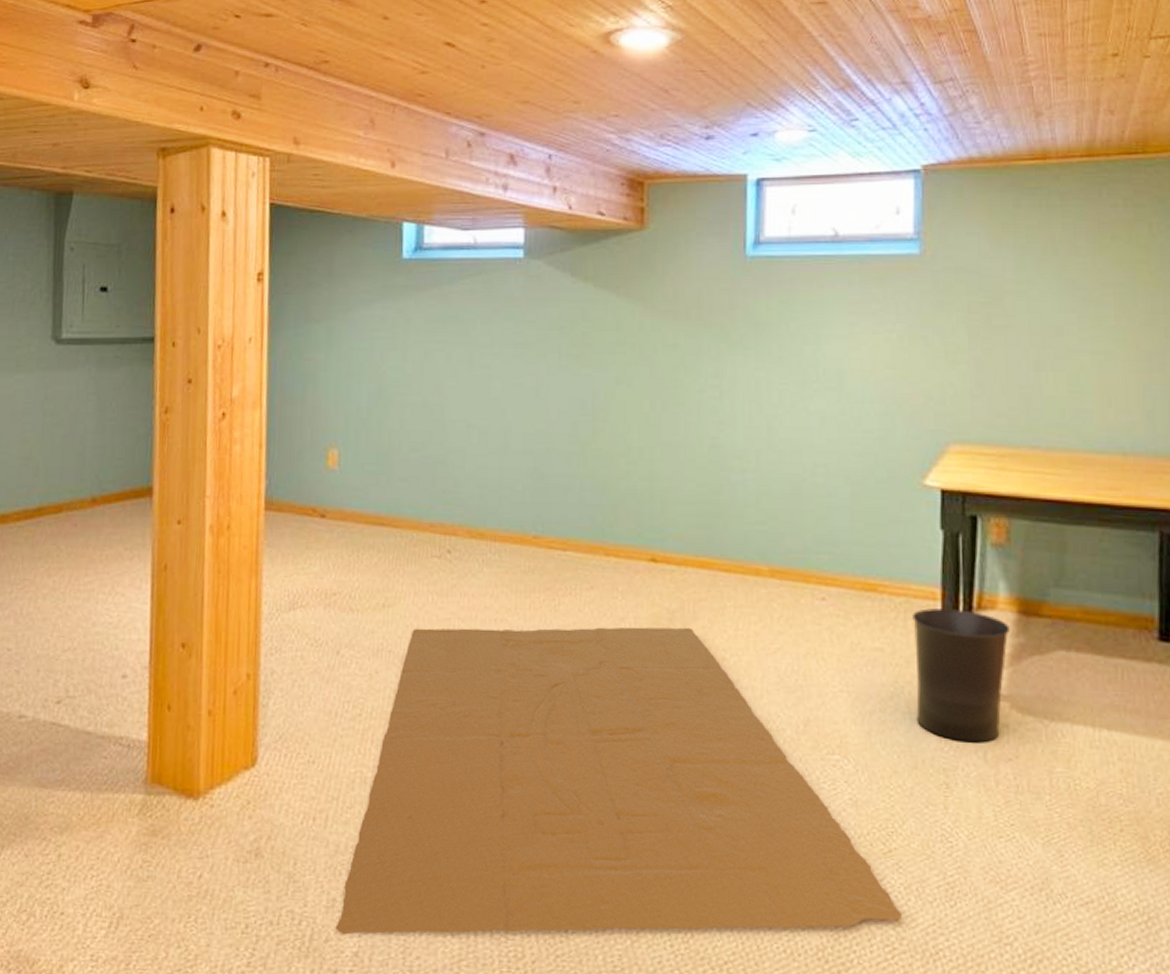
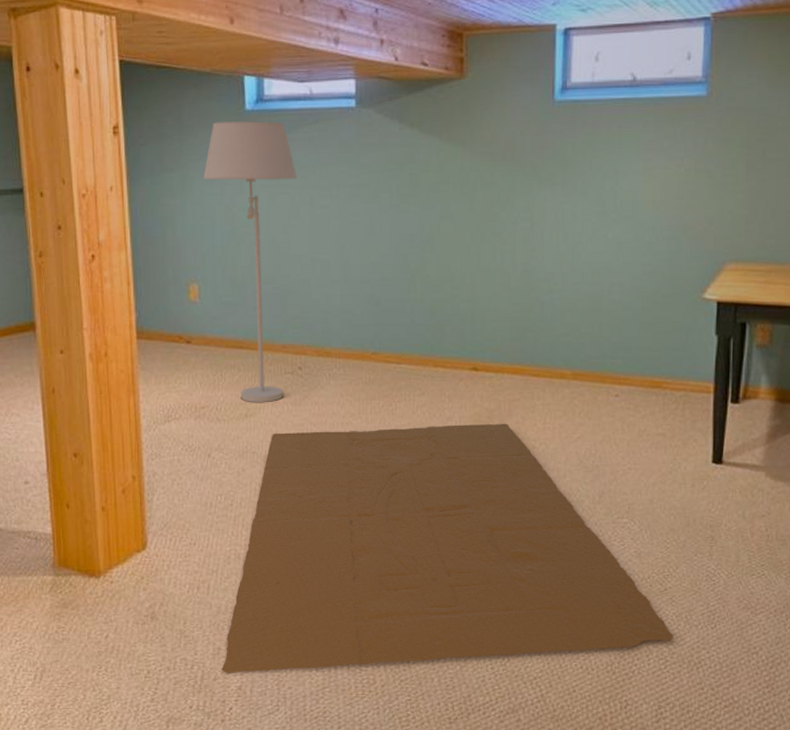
floor lamp: none [352,271,455,592] -> present [203,121,297,403]
waste bin: present [913,608,1011,744] -> none [690,400,769,506]

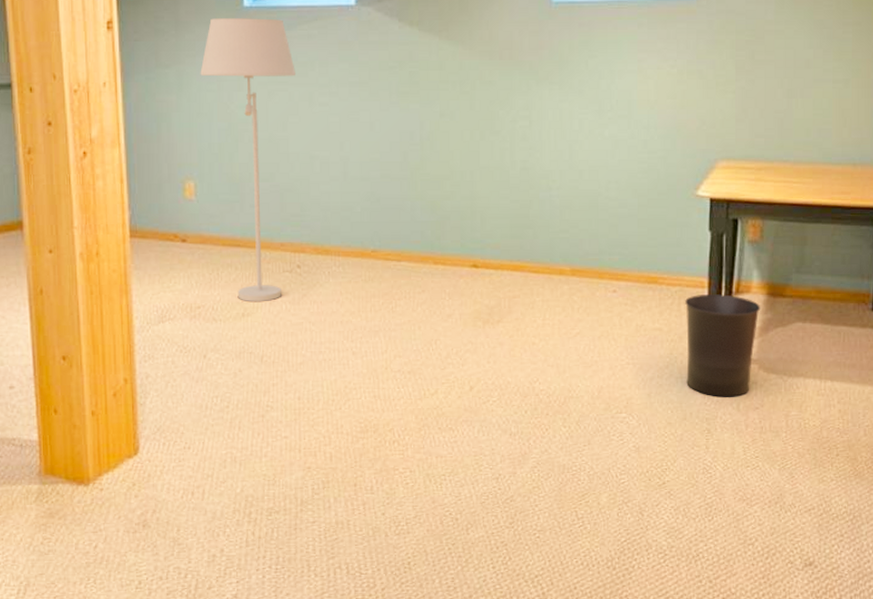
area rug: present [221,423,673,674] -> none [216,320,672,582]
waste bin: none [690,400,769,506] -> present [685,294,761,398]

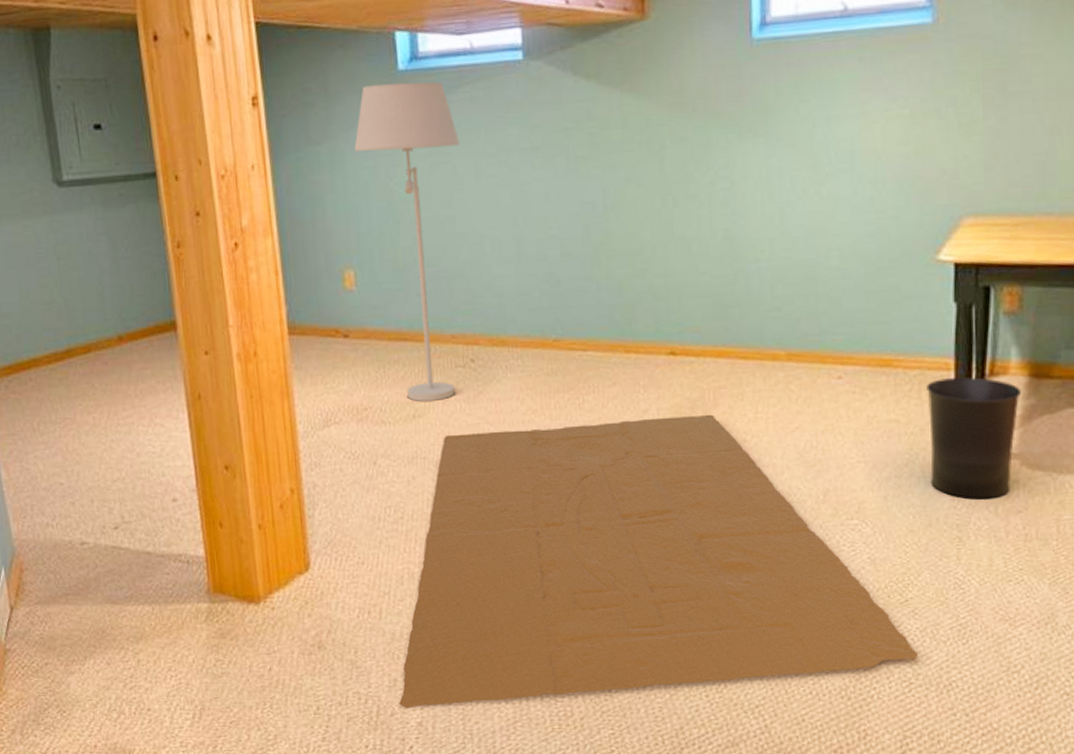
area rug: none [216,320,672,582] -> present [399,414,918,709]

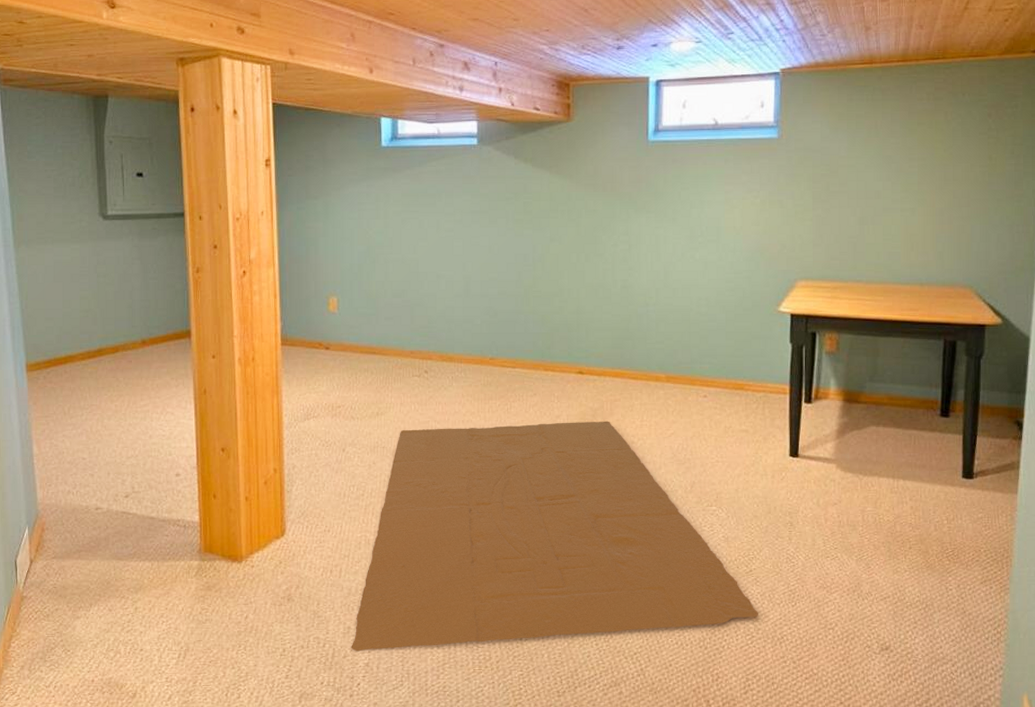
floor lamp: present [354,82,459,402] -> none [343,156,425,403]
waste bin: present [927,377,1022,501] -> none [769,400,838,494]

